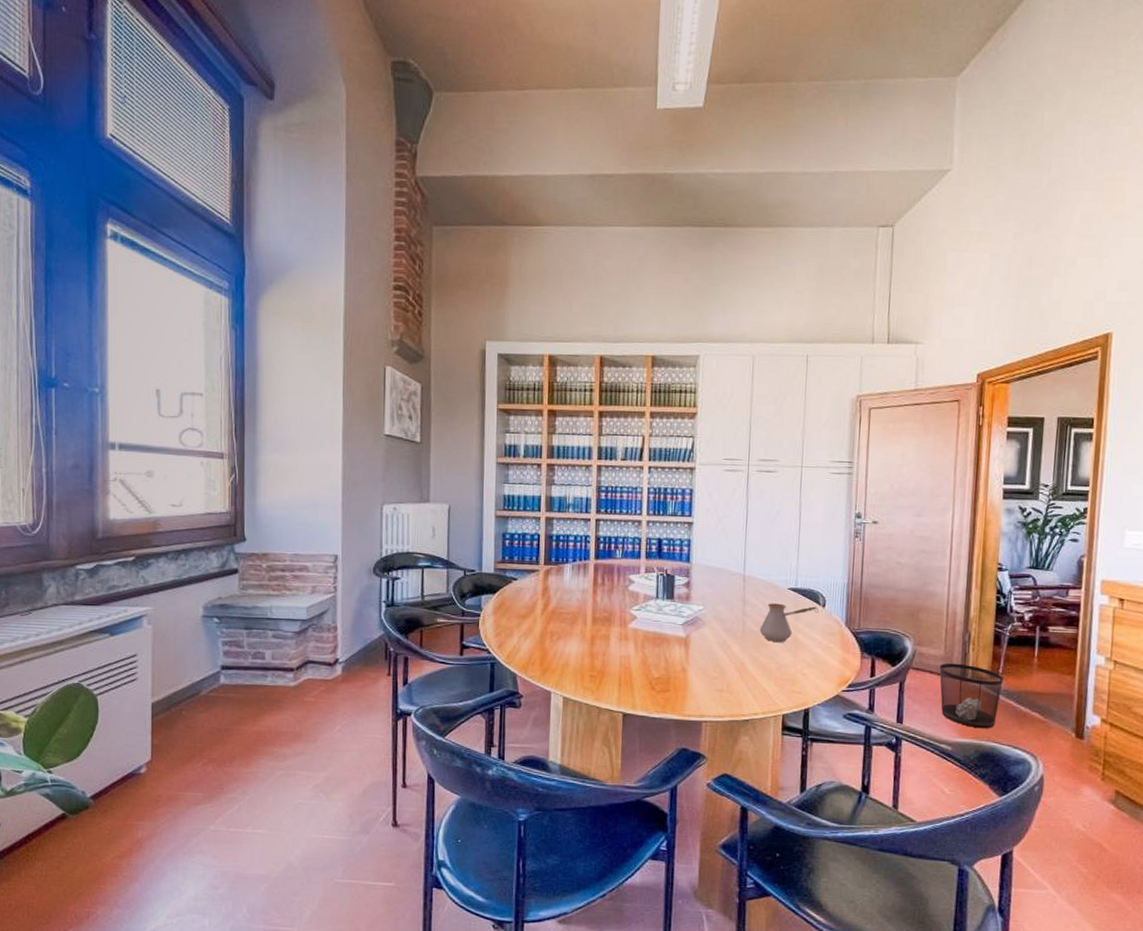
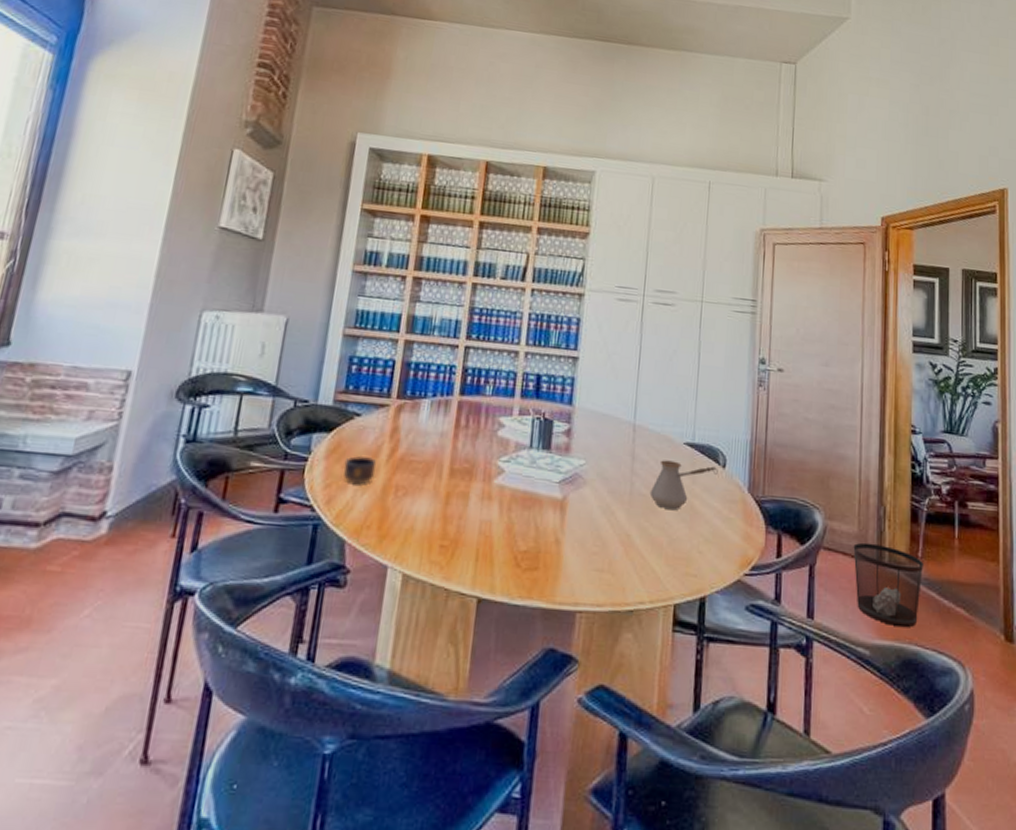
mug: none [508,610,534,633] -> present [343,455,377,485]

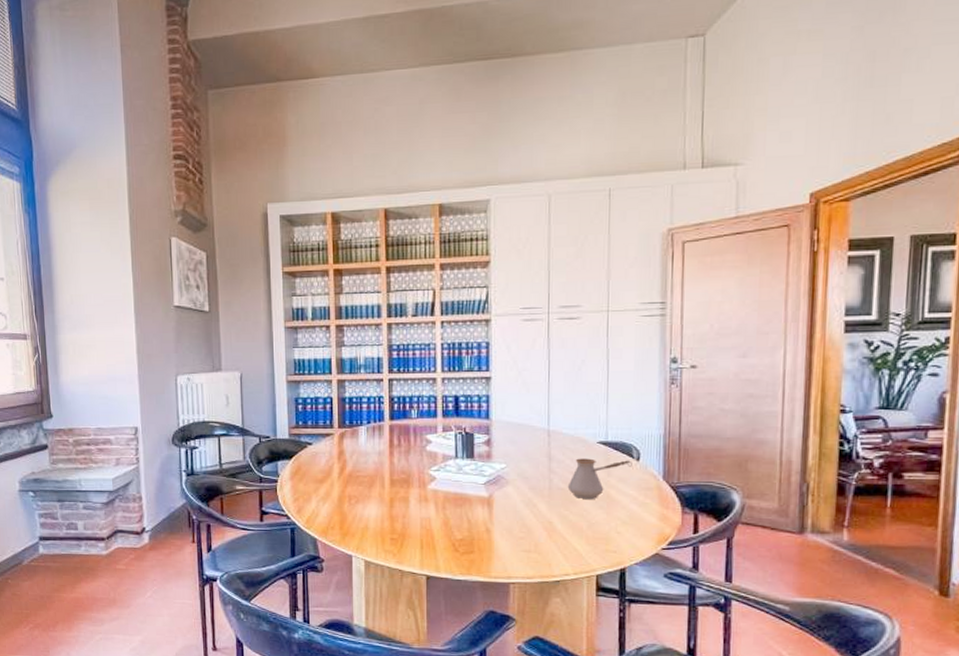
mug: present [343,455,377,485] -> none [306,475,331,497]
waste bin: present [853,542,924,628] -> none [773,516,850,587]

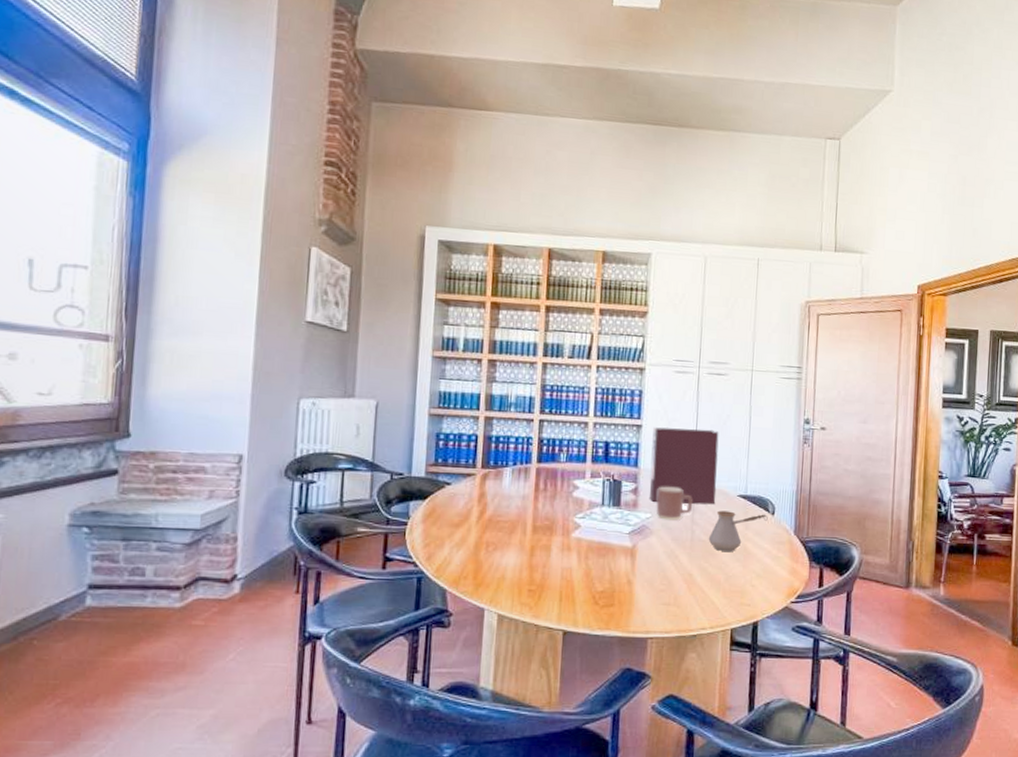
binder: none [502,376,574,454] -> present [650,427,719,505]
mug: none [510,436,548,470] -> present [656,486,692,520]

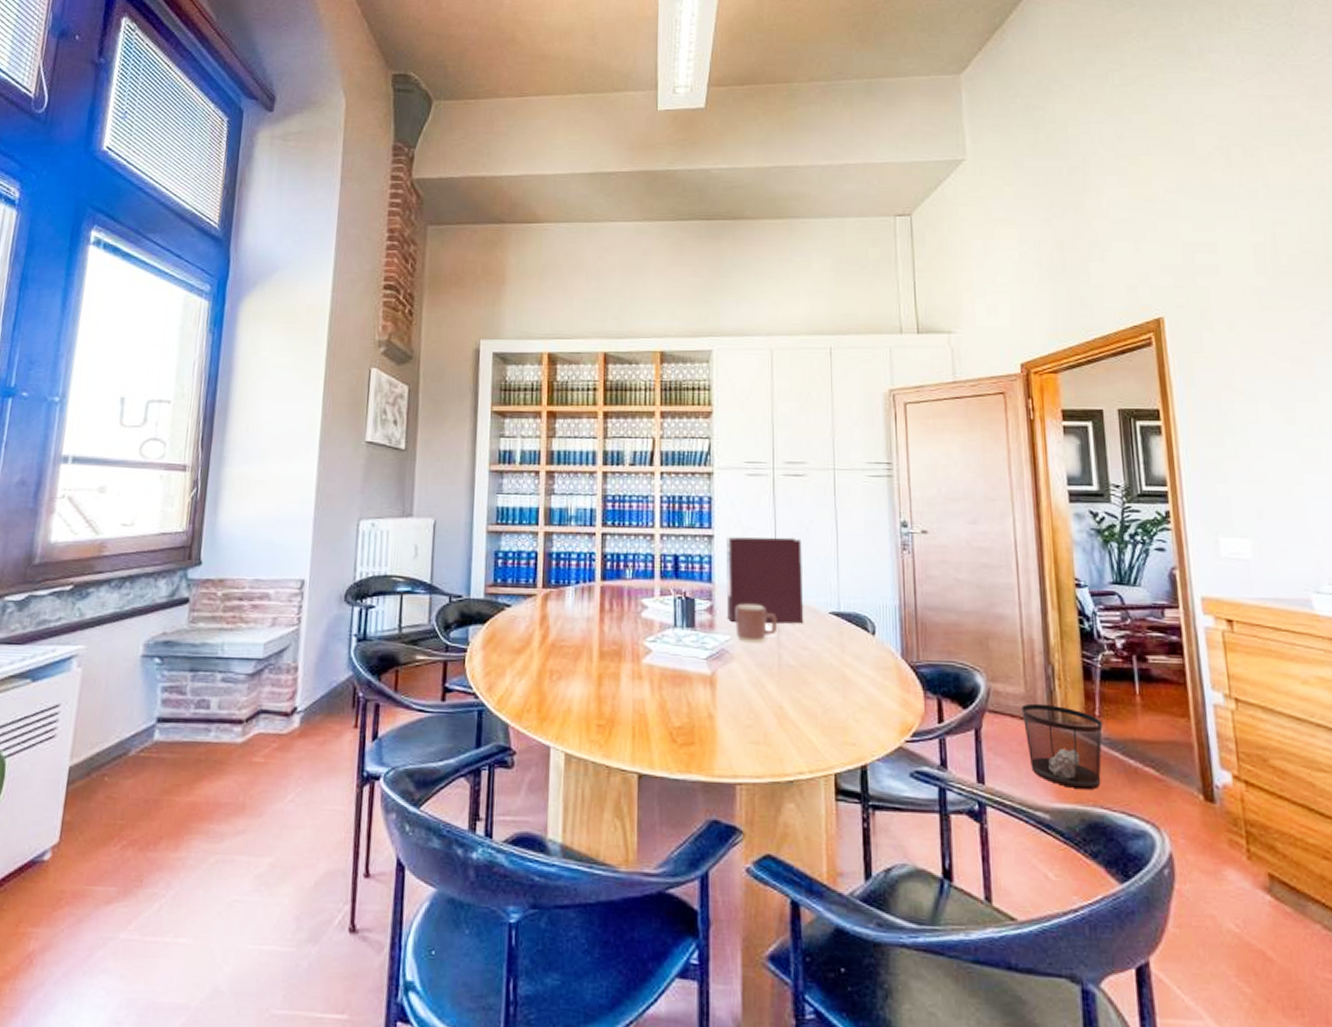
coffee pot: present [708,510,768,551] -> none [798,631,868,679]
waste bin: none [885,571,945,639] -> present [1021,703,1103,790]

